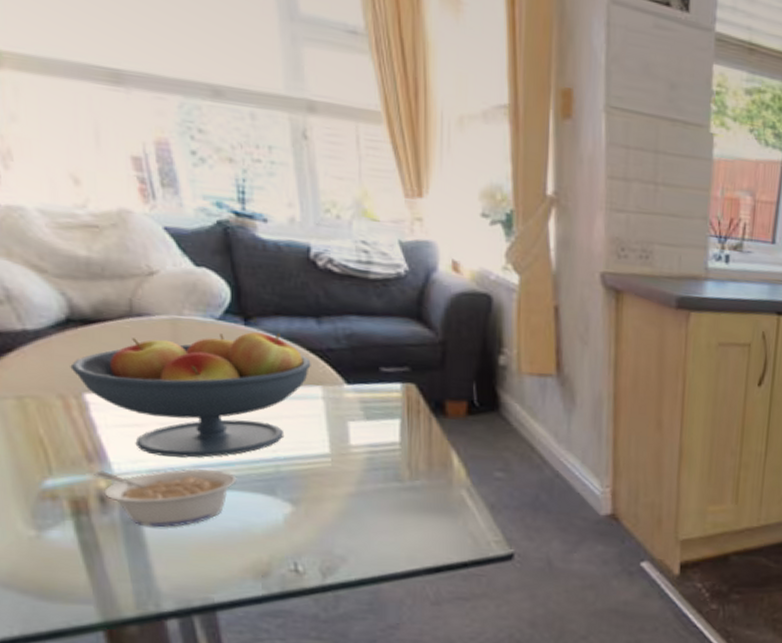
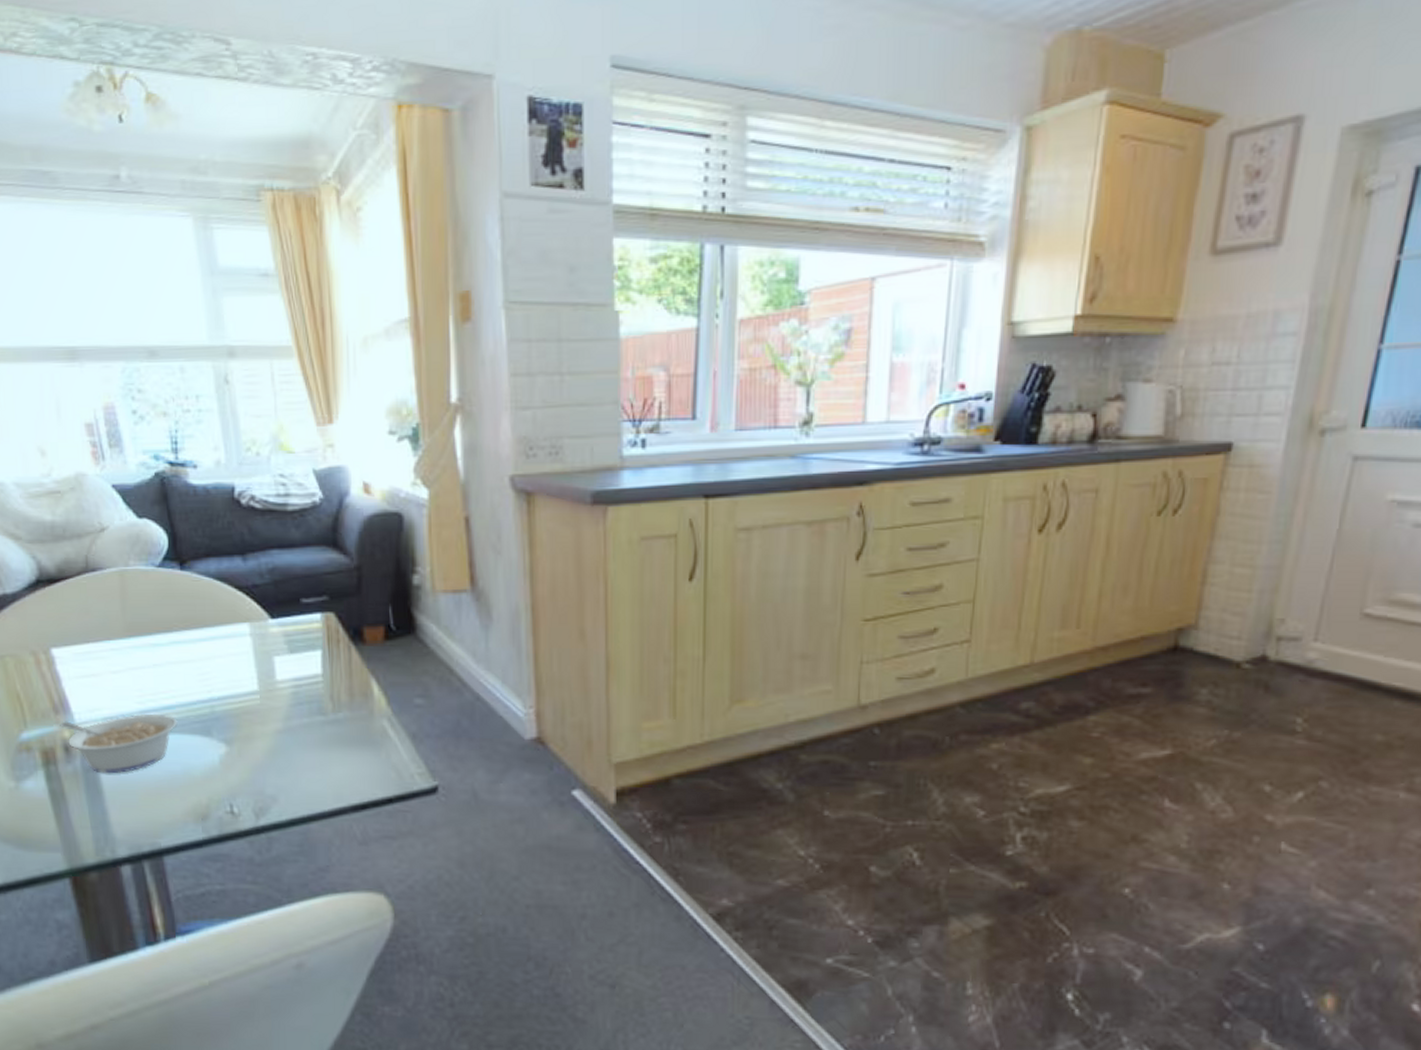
fruit bowl: present [70,332,311,458] -> none [40,574,239,704]

